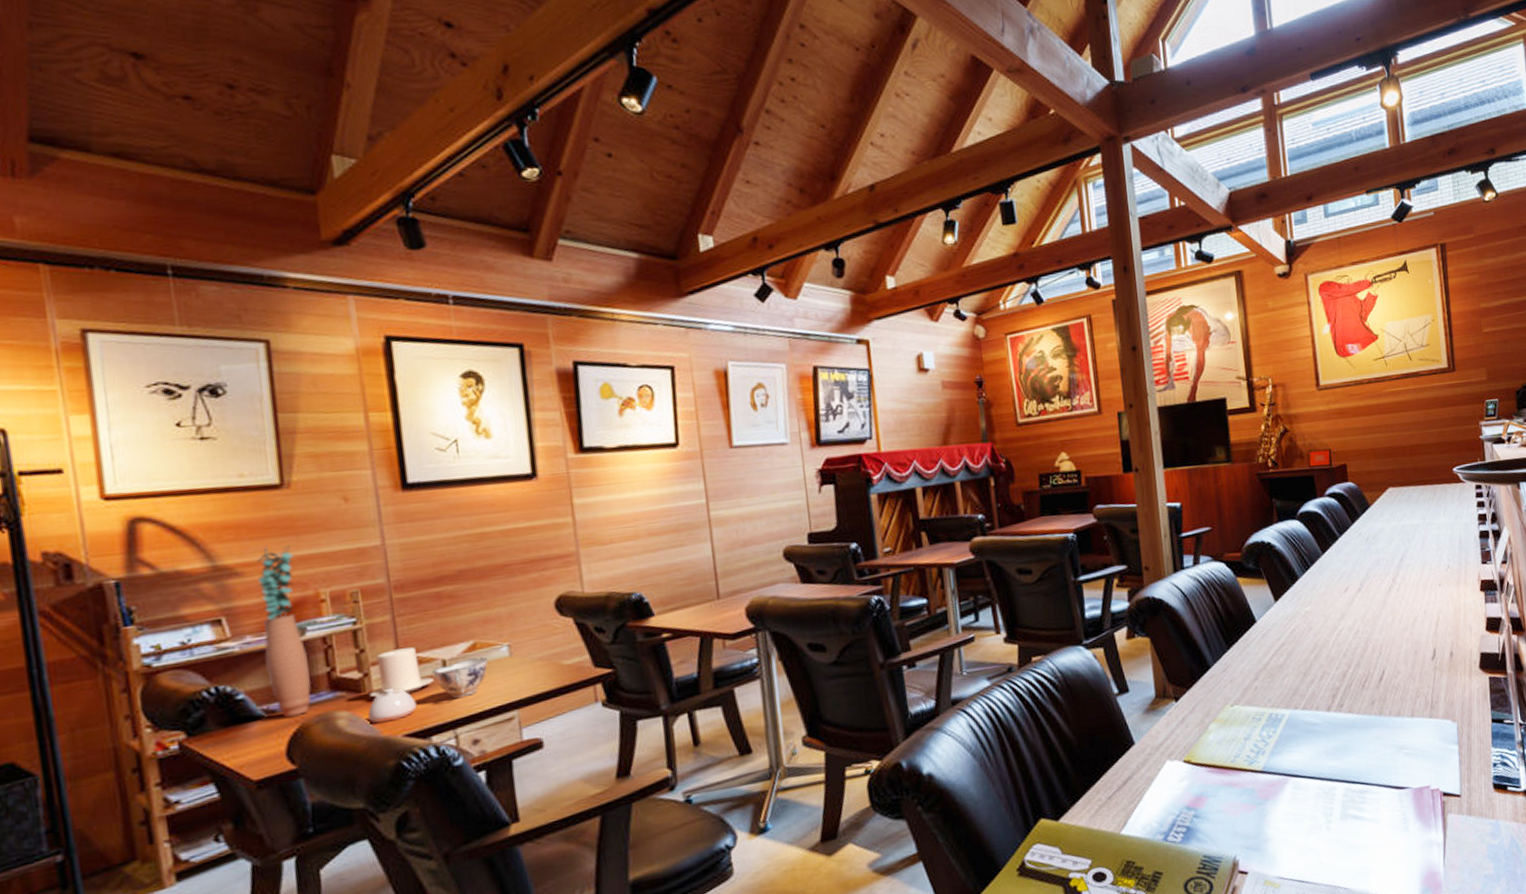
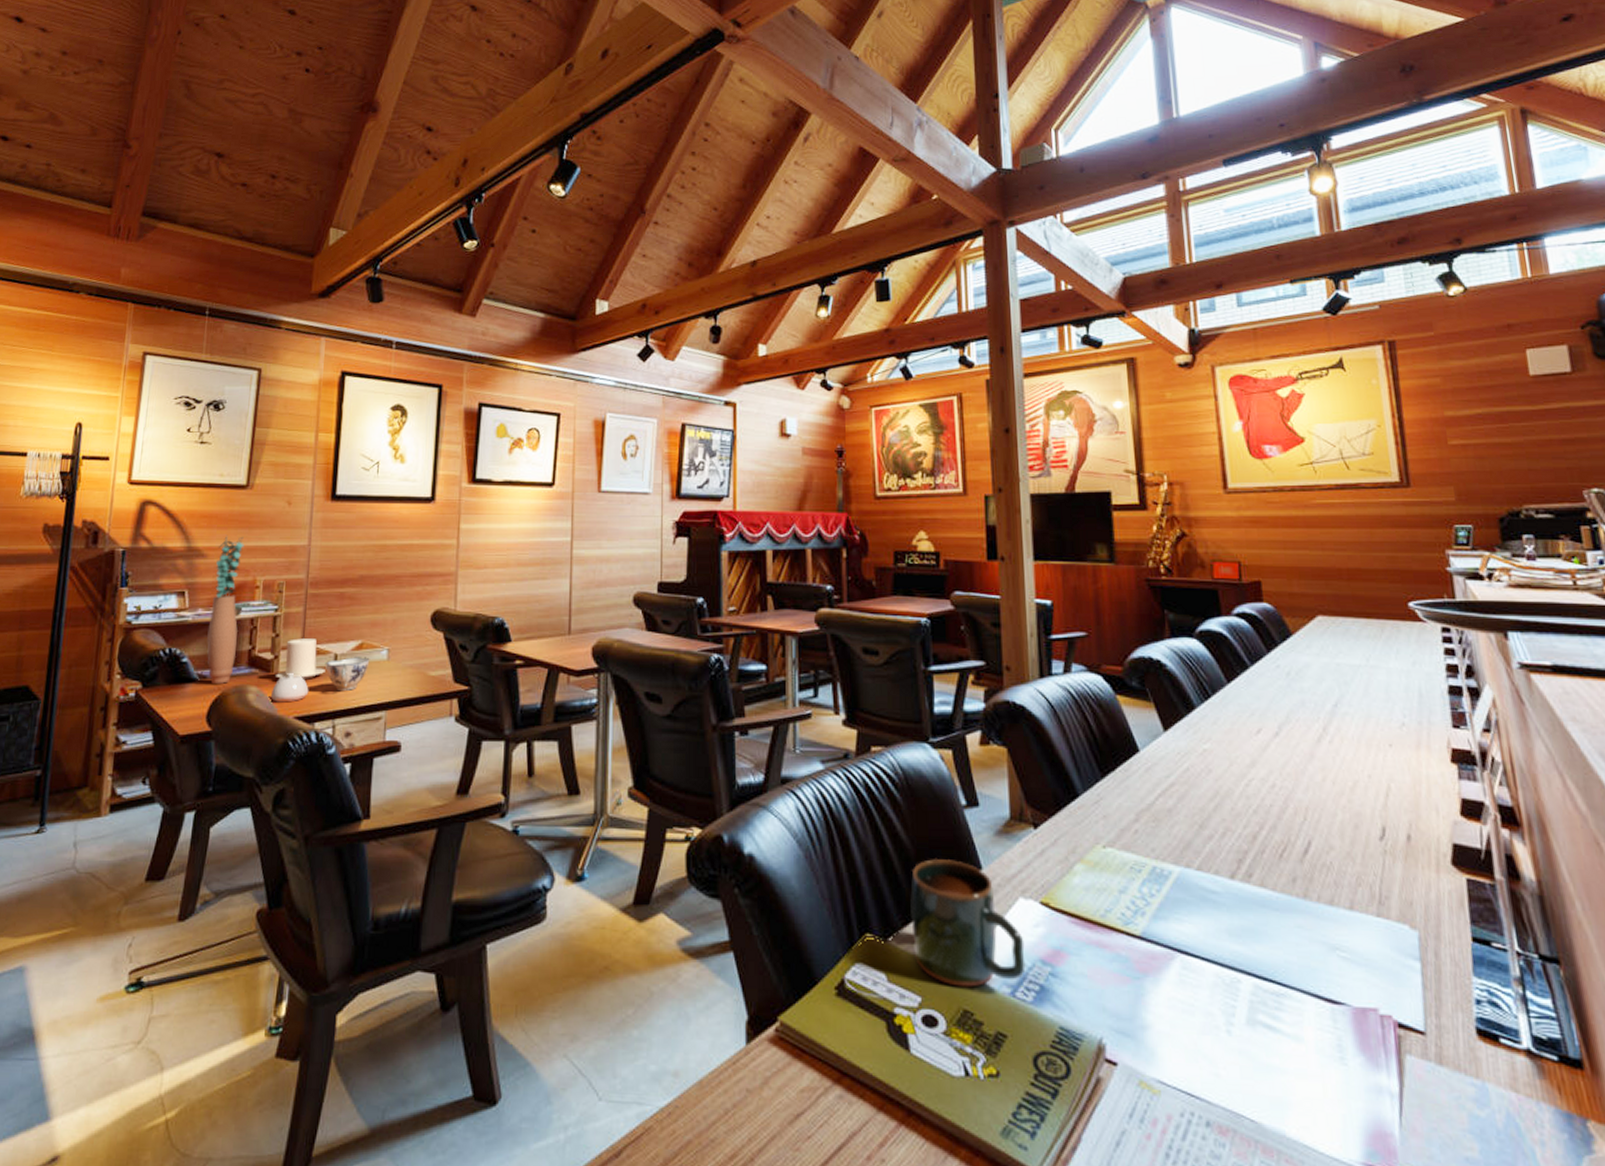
mug: none [1075,741,1175,844] -> present [910,859,1026,987]

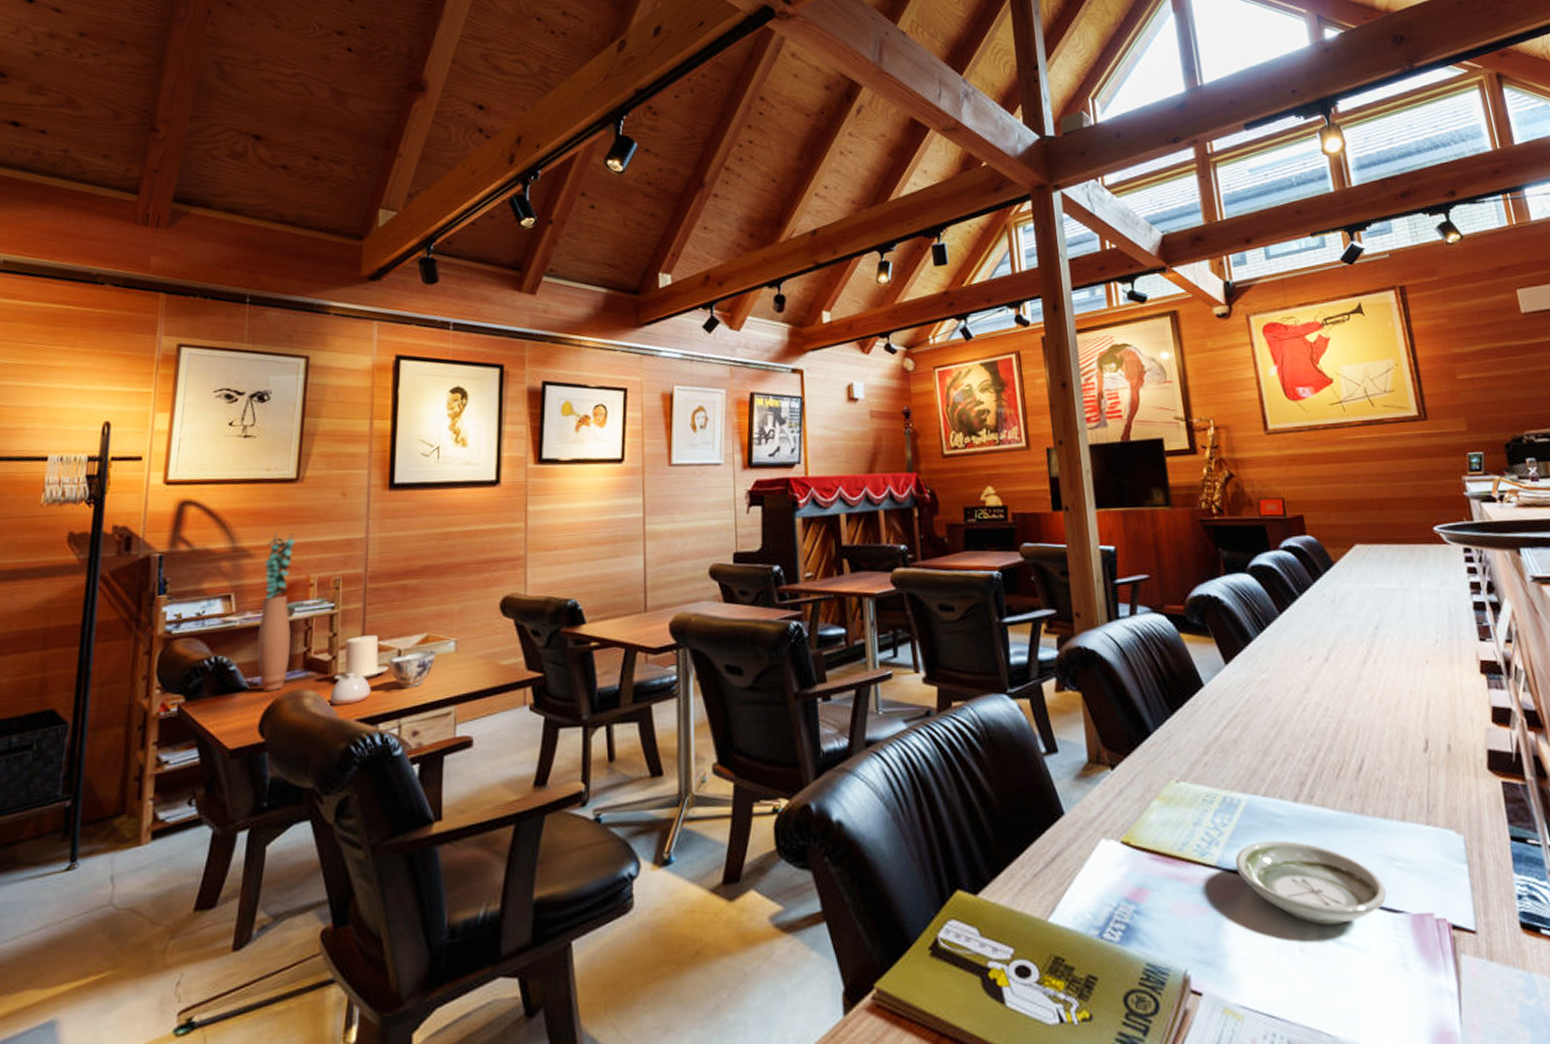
mug: present [910,859,1026,987] -> none [997,808,1111,934]
saucer: none [1161,916,1327,1009] -> present [1235,840,1387,925]

